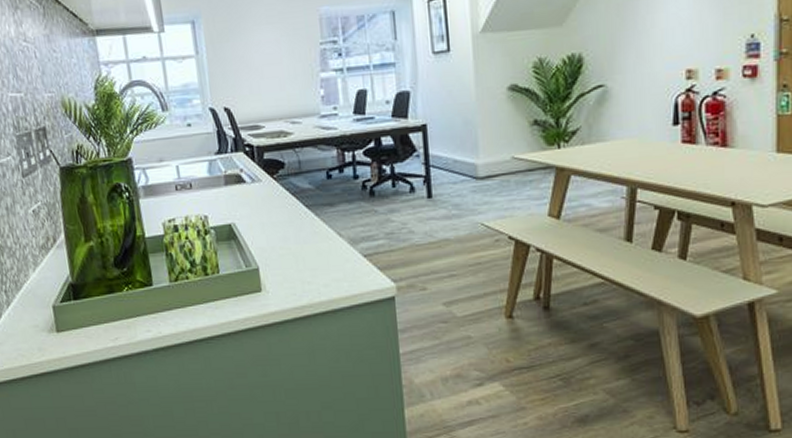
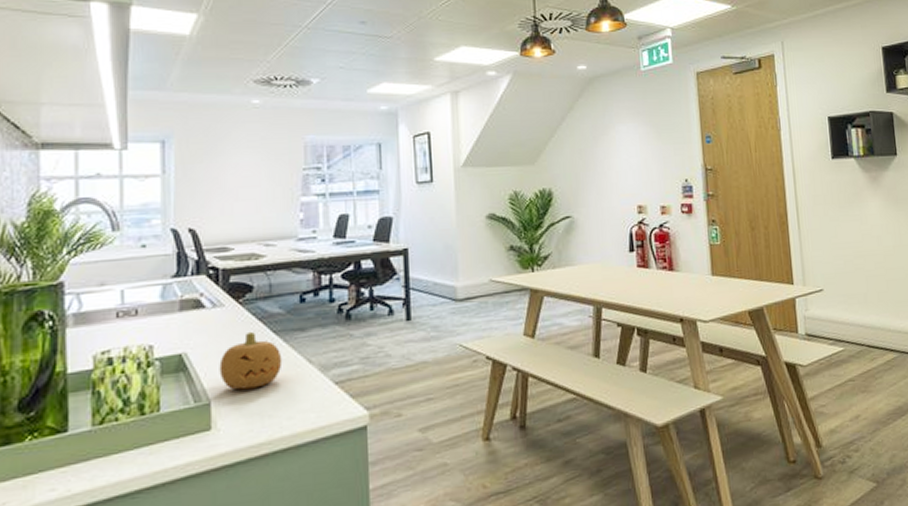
fruit: none [262,205,316,258] -> present [219,331,283,390]

